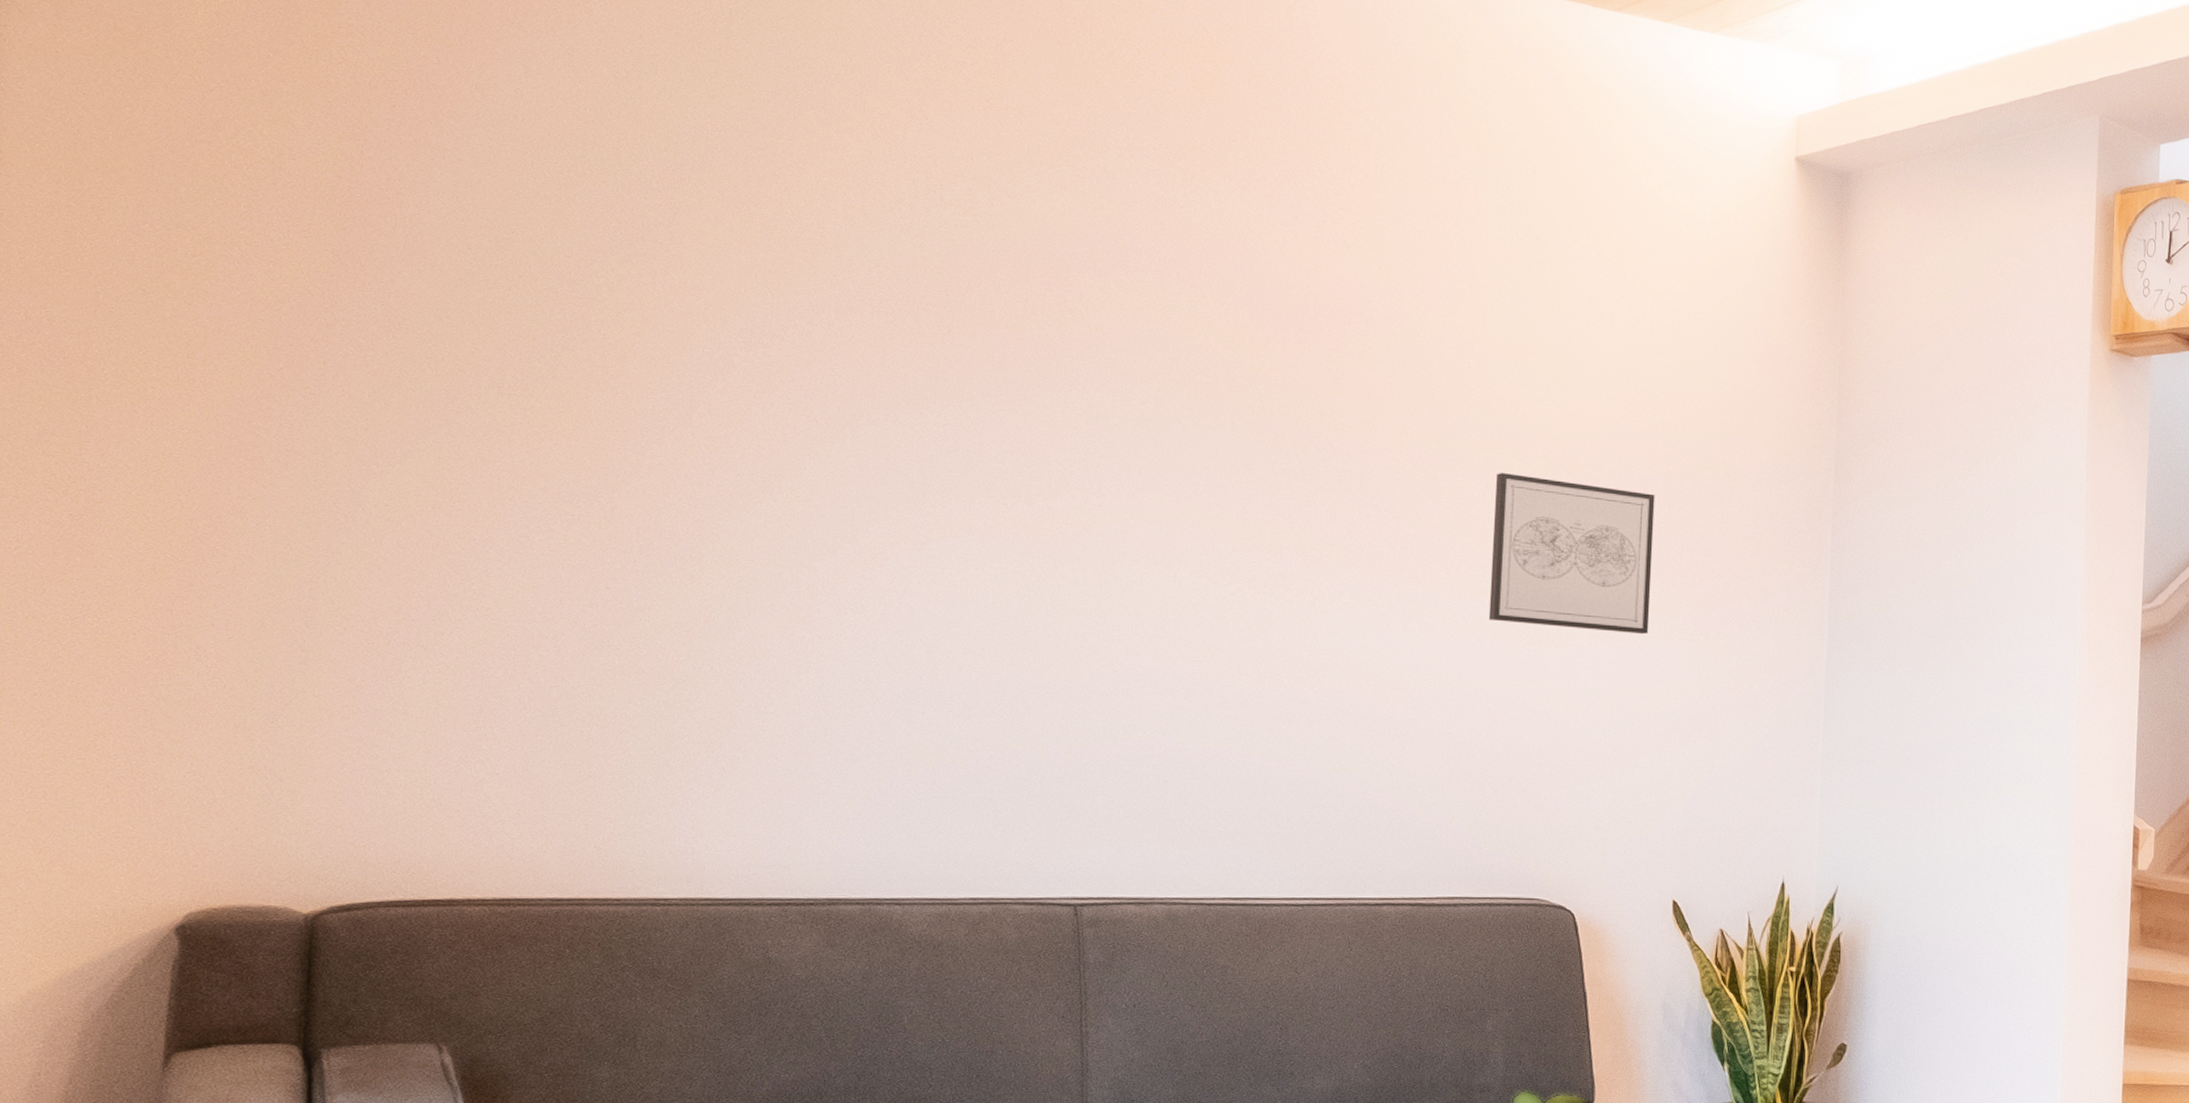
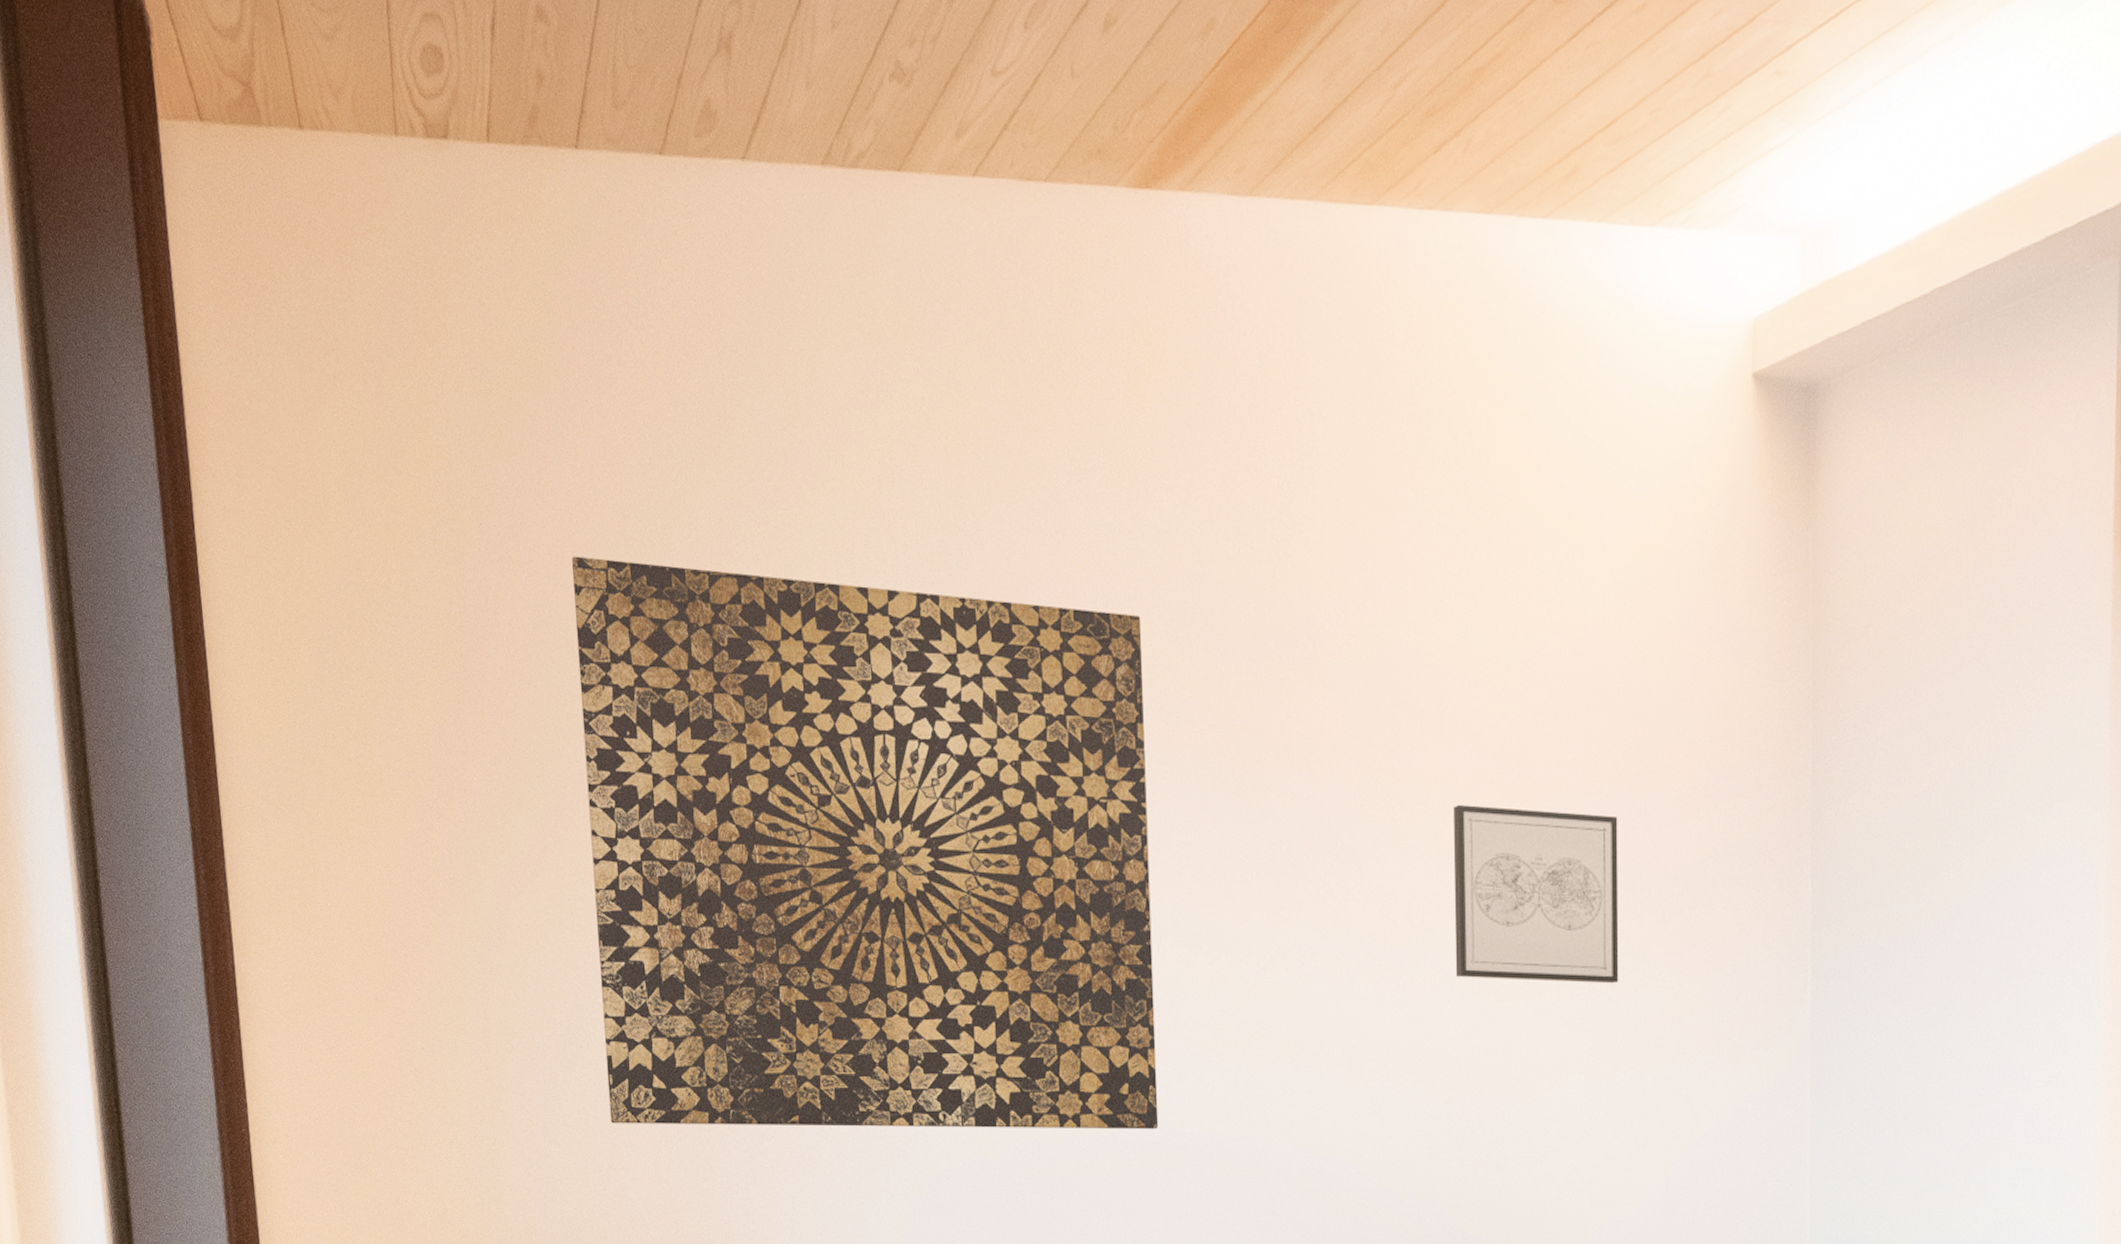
wall art: none [470,150,1186,744] -> present [571,556,1159,1130]

